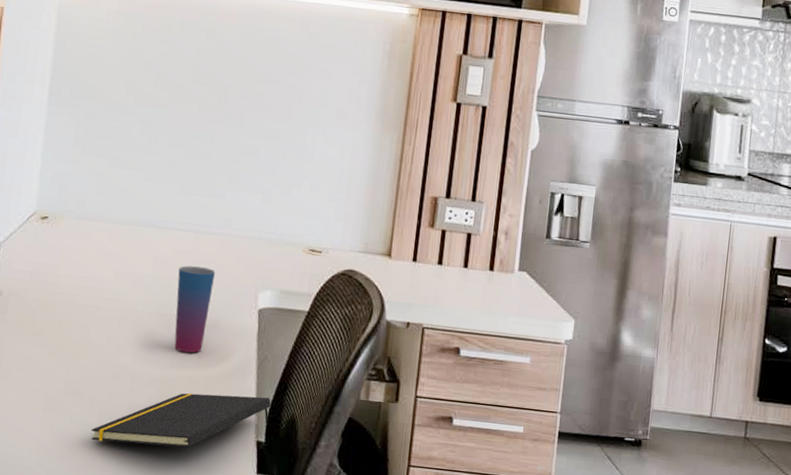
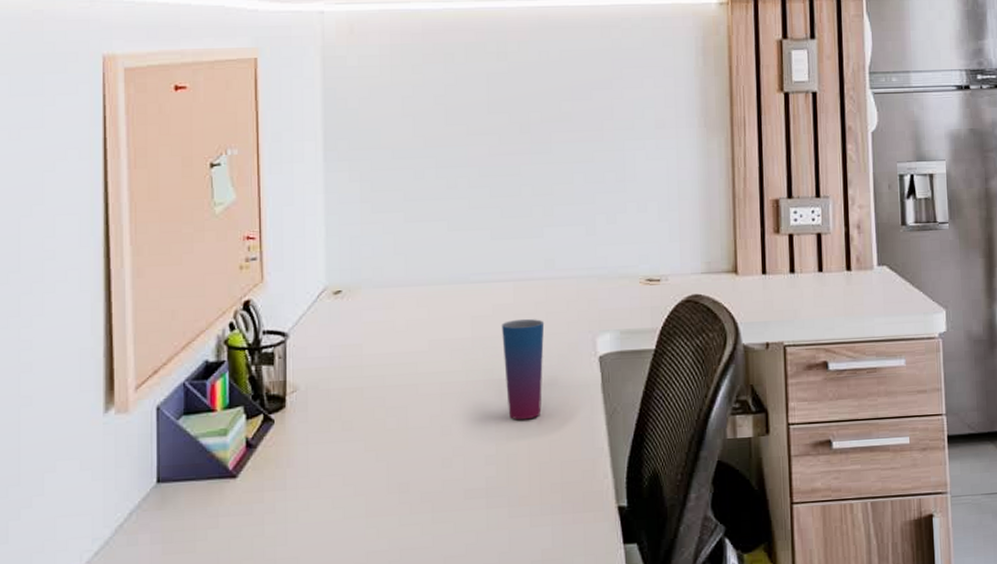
notepad: present [91,393,271,448] -> none [425,455,629,541]

